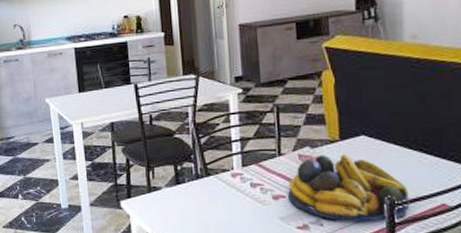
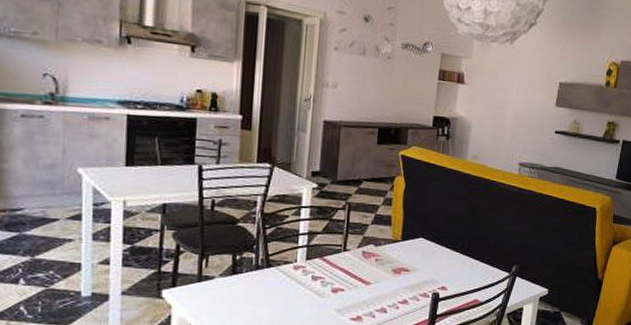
fruit bowl: present [288,154,410,222] -> none [347,253,451,314]

